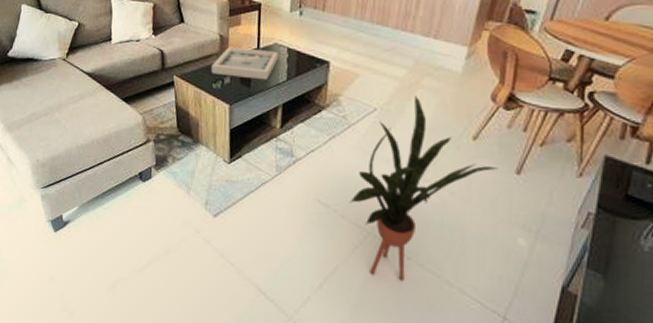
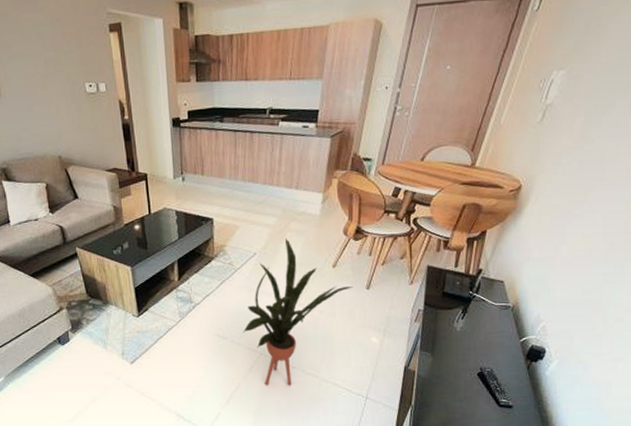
decorative tray: present [211,47,278,80] -> none [109,214,169,242]

